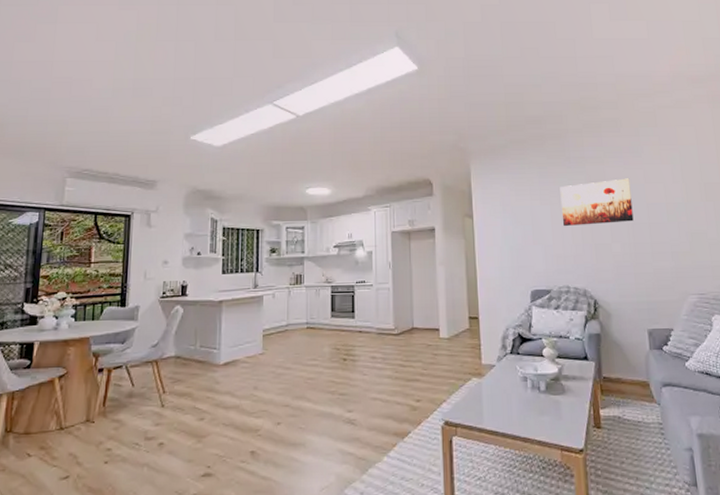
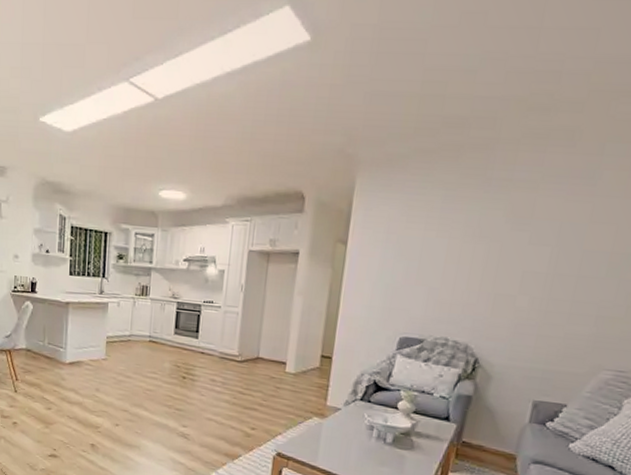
wall art: present [560,178,634,227] -> none [460,213,569,272]

